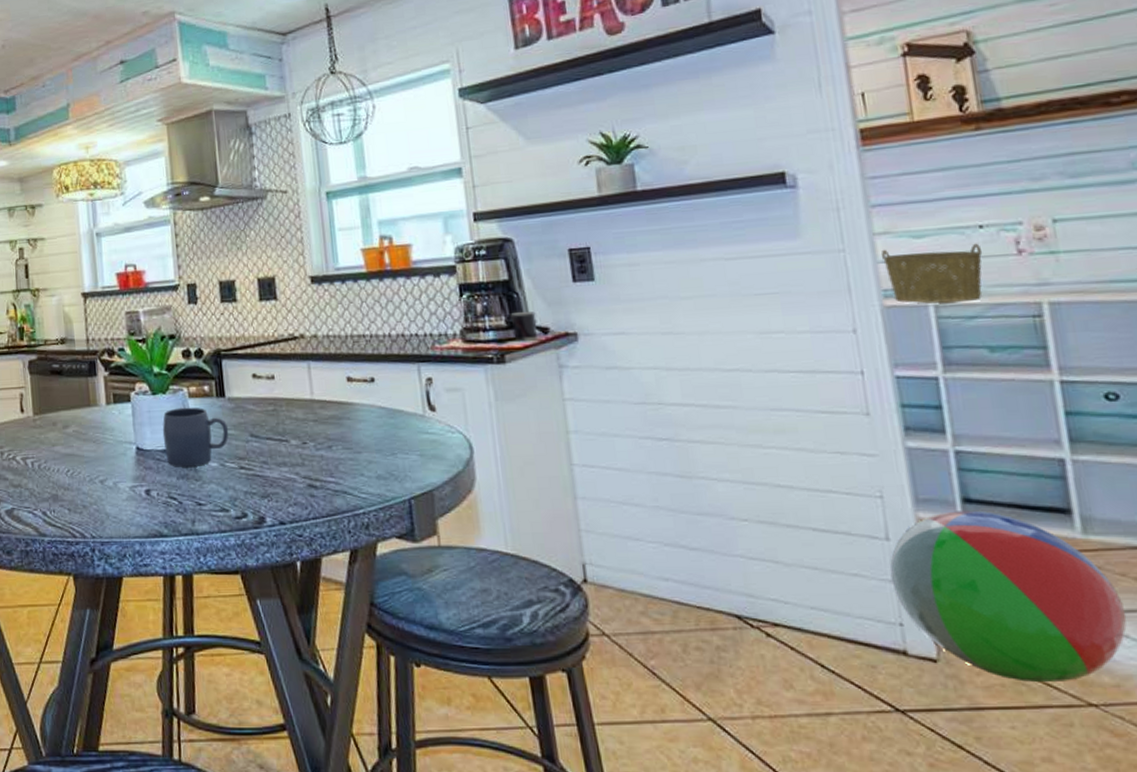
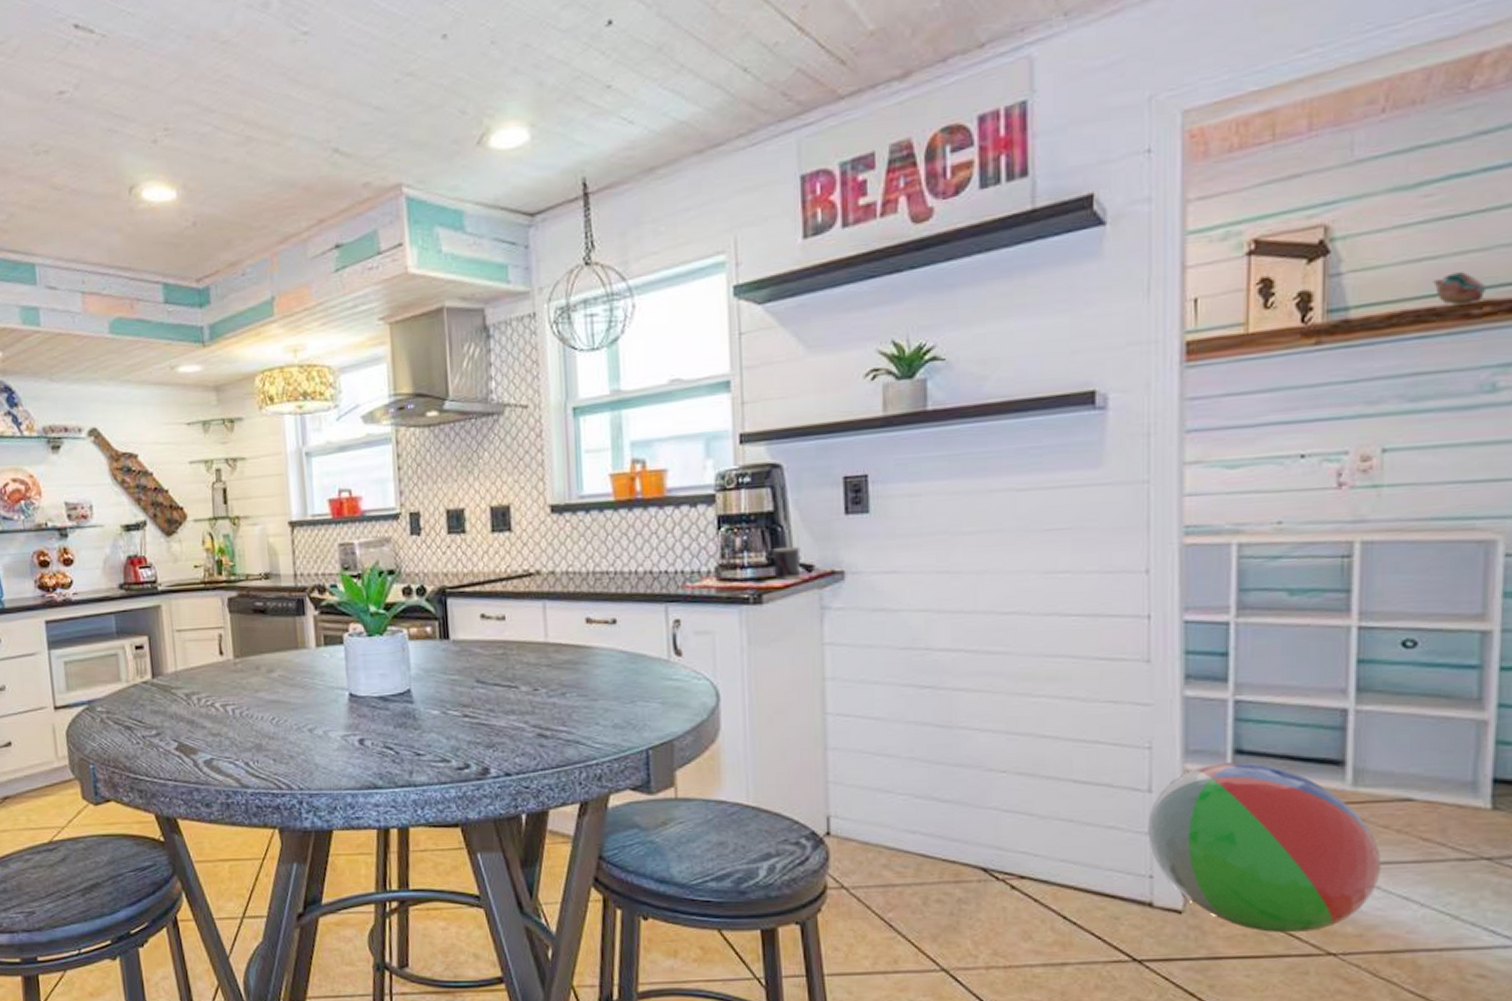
mug: present [162,407,229,467] -> none [378,650,453,715]
basket: present [881,243,983,304] -> none [1188,475,1300,542]
seashell: none [1071,67,1120,95] -> present [1433,272,1485,306]

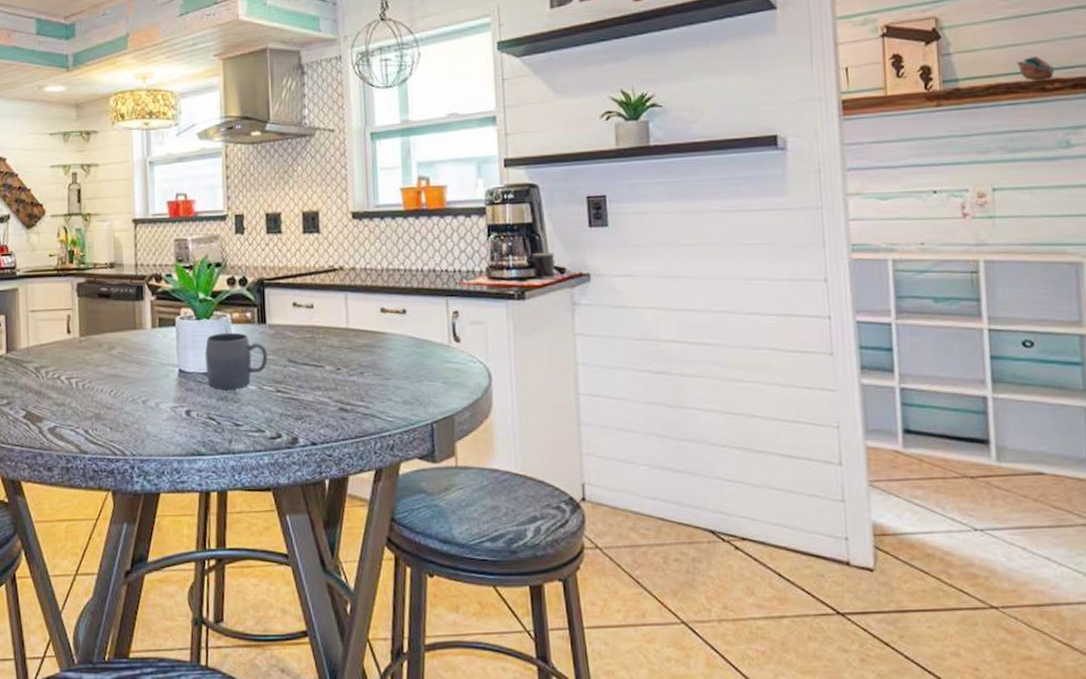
mug: none [378,650,453,715] -> present [205,332,268,389]
beach ball: present [1147,762,1382,933] -> none [840,440,1026,589]

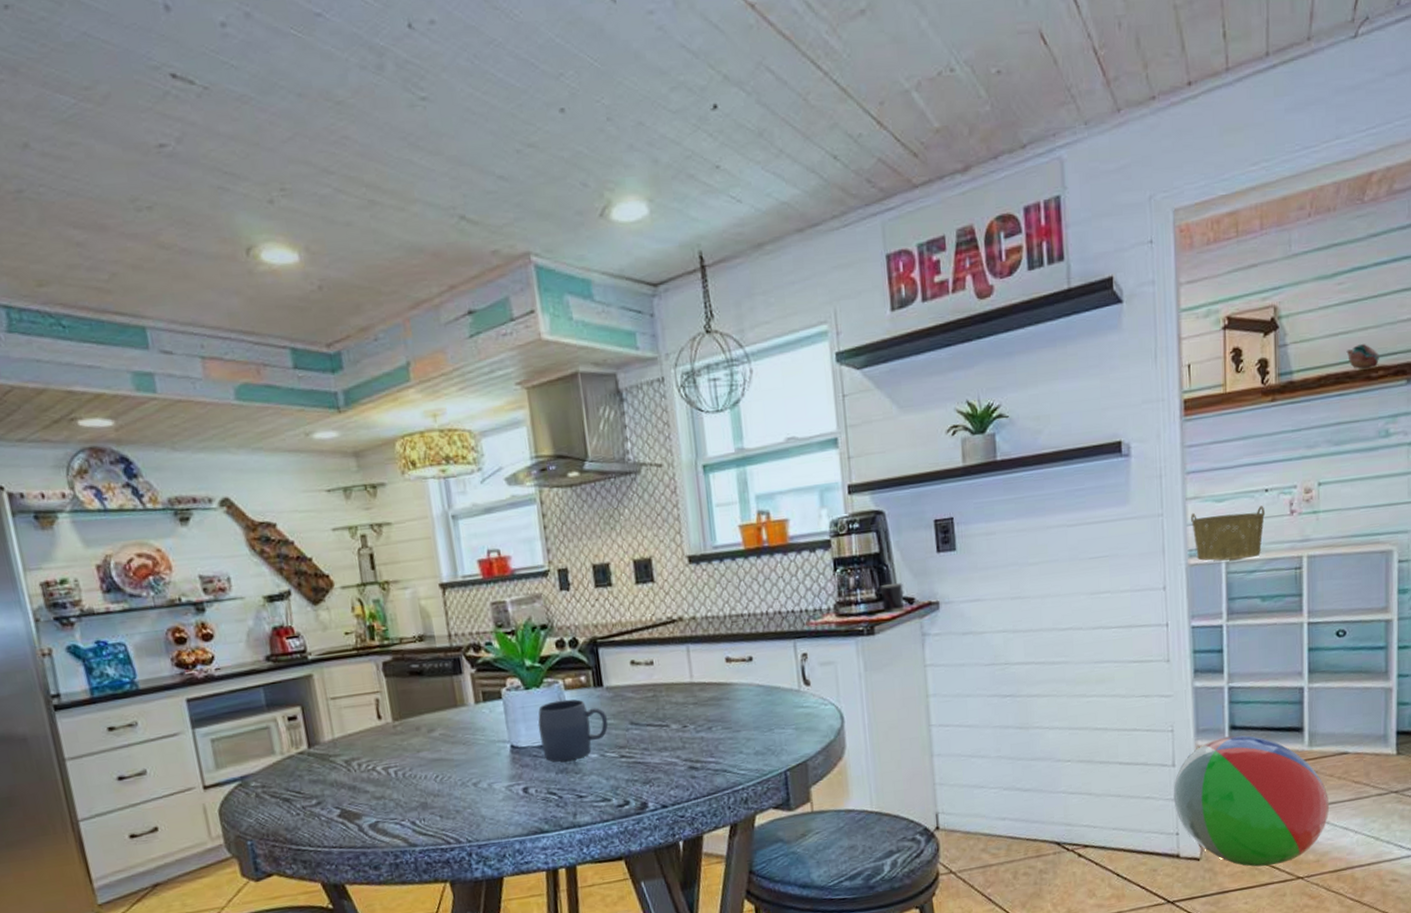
beach ball: none [840,440,1026,589] -> present [1173,735,1330,867]
basket: none [852,206,935,258] -> present [1190,505,1266,561]

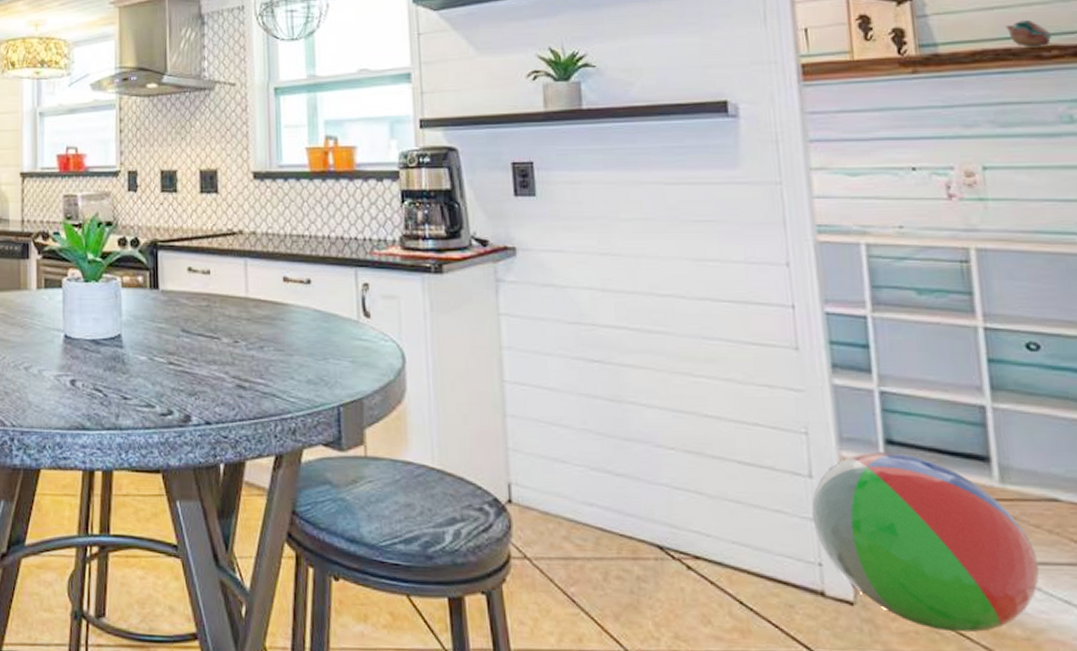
mug: present [538,699,609,762] -> none [92,297,160,359]
mug: present [880,582,904,614] -> none [450,222,477,253]
basket: present [1190,505,1266,561] -> none [816,184,915,242]

